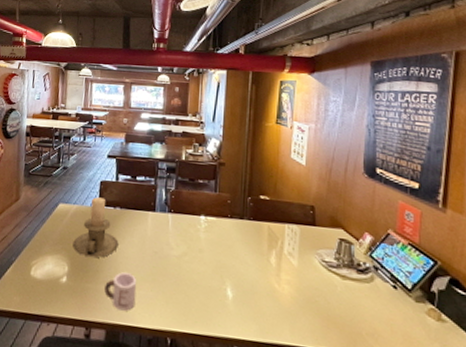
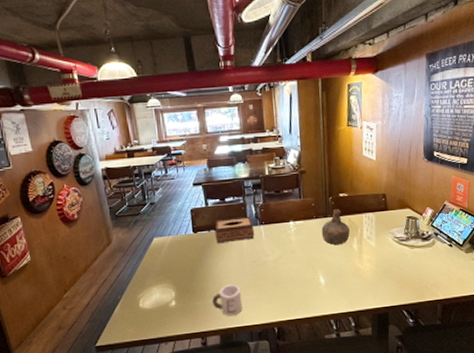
candle holder: present [72,197,119,258] -> none [175,224,219,280]
tissue box: none [119,198,162,227] -> present [215,216,255,244]
bottle: none [235,212,268,255] -> present [321,209,350,245]

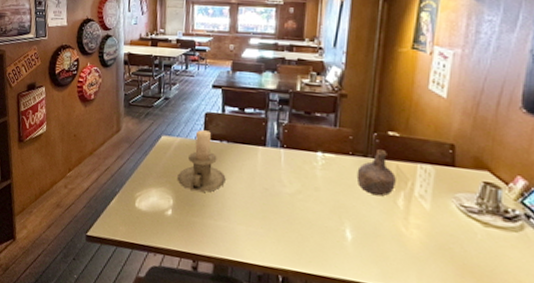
candle holder: none [175,224,219,280] -> present [177,130,226,192]
mug: present [212,284,243,317] -> none [211,208,246,247]
tissue box: present [215,216,255,244] -> none [226,131,273,163]

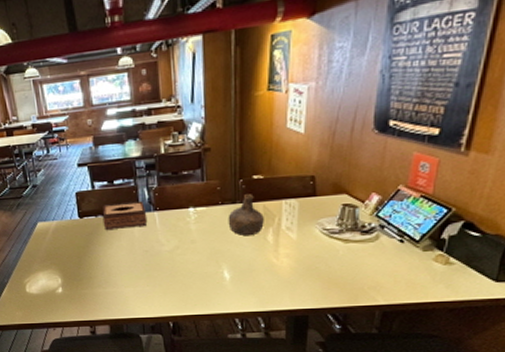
candle holder: present [177,130,226,192] -> none [60,209,107,267]
tissue box: none [226,131,273,163] -> present [102,200,148,231]

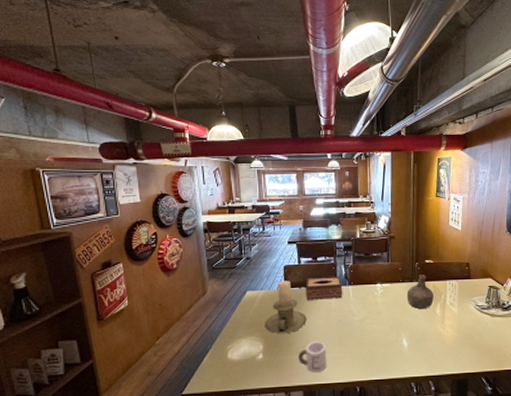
candle holder: none [60,209,107,267] -> present [264,281,307,334]
mug: none [101,274,134,307] -> present [298,341,327,373]

